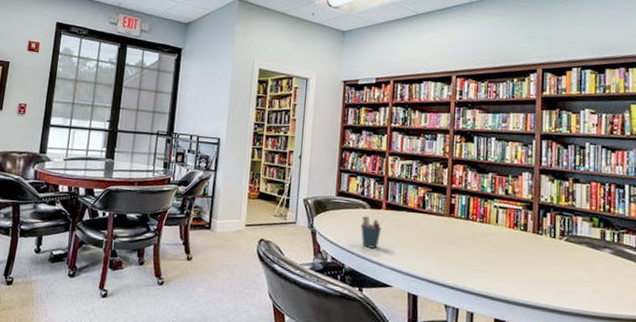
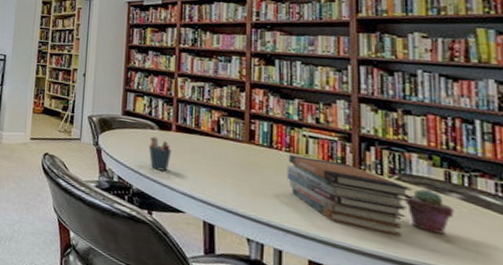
book stack: none [479,224,577,290] -> present [287,154,412,237]
potted succulent: none [571,247,606,285] -> present [405,189,454,235]

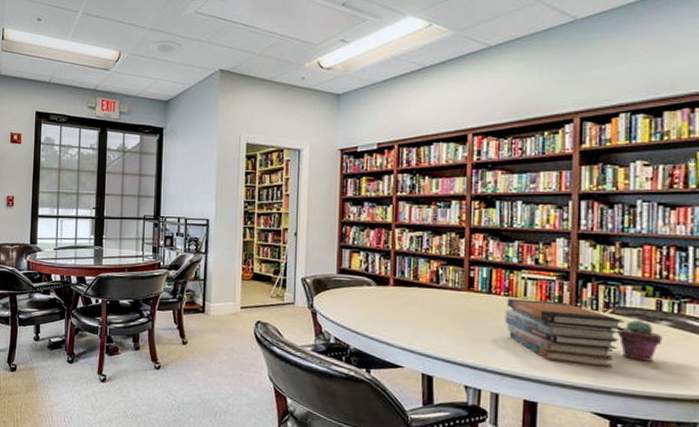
pen holder: present [149,136,172,172] -> none [366,293,390,328]

